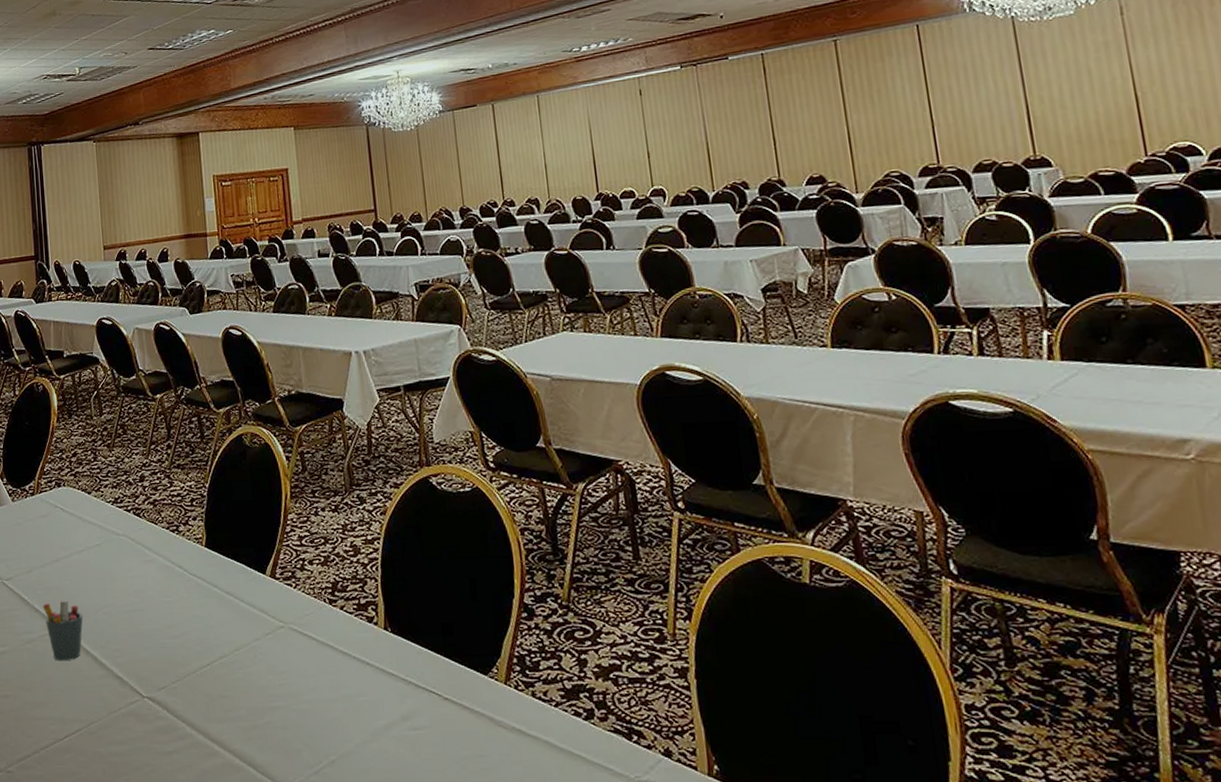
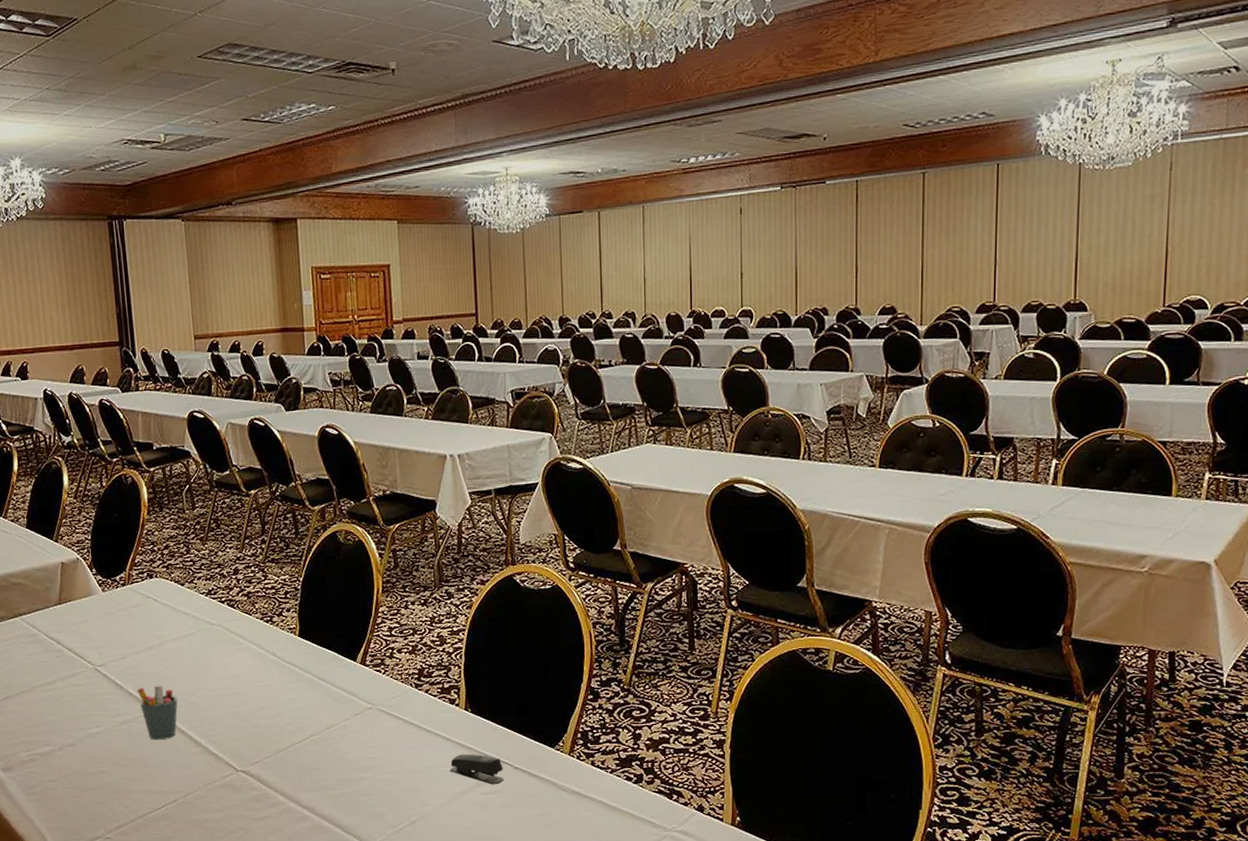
stapler: none [370,681,434,719] -> present [449,754,505,785]

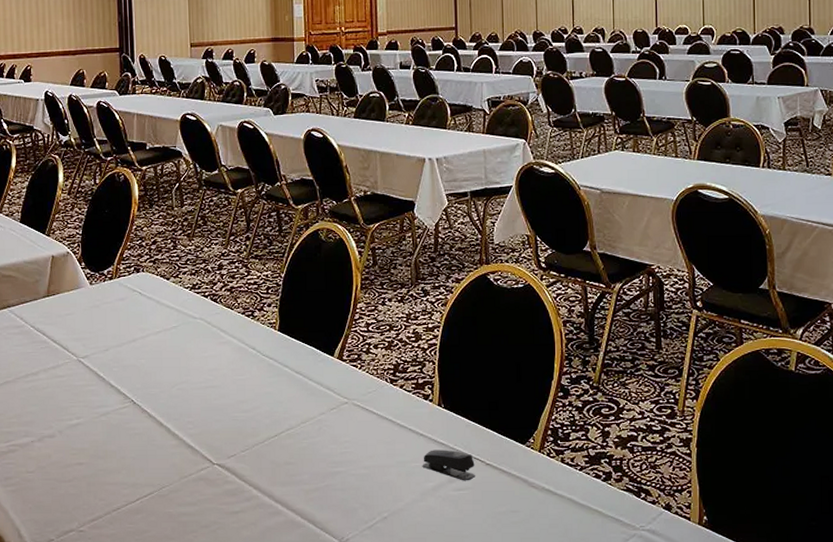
pen holder: present [137,685,178,740] -> none [118,377,158,432]

